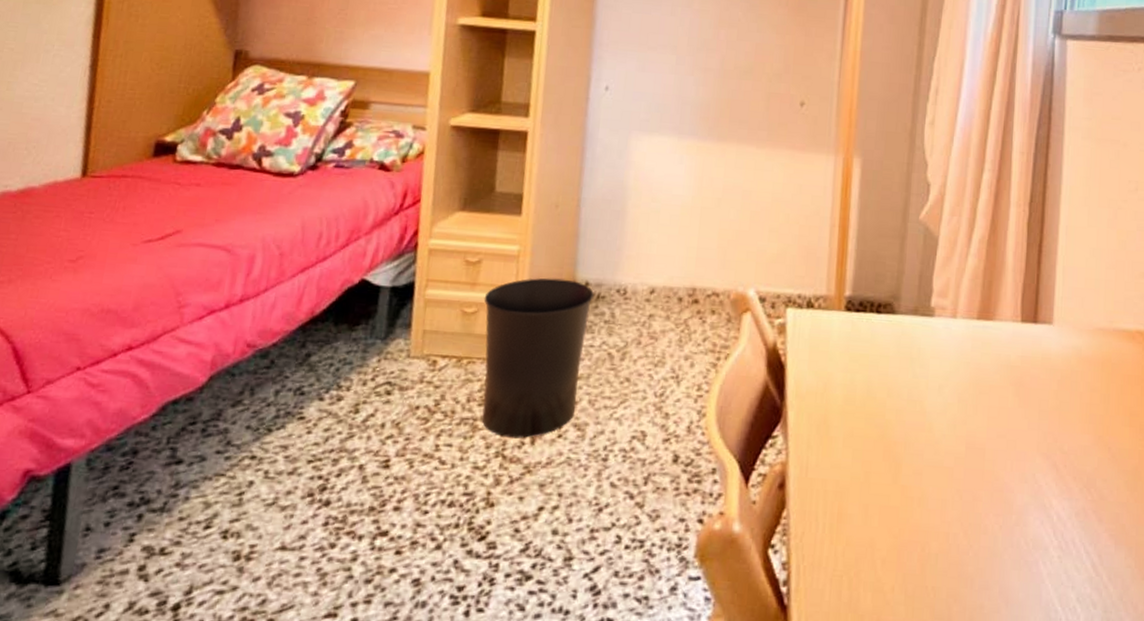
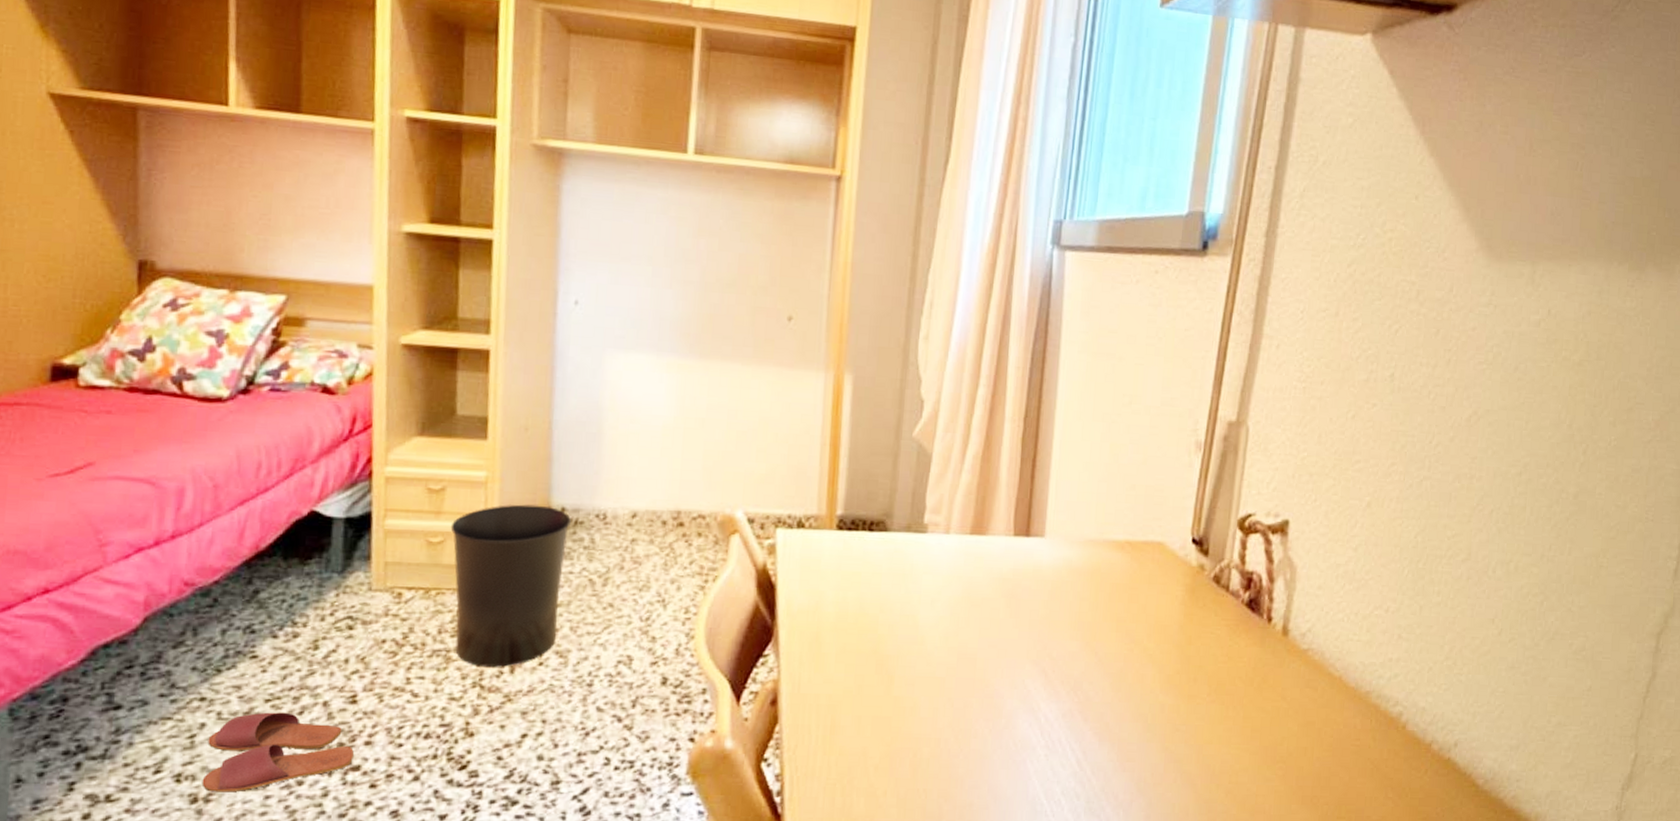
slippers: none [245,472,383,552] -> present [202,712,354,792]

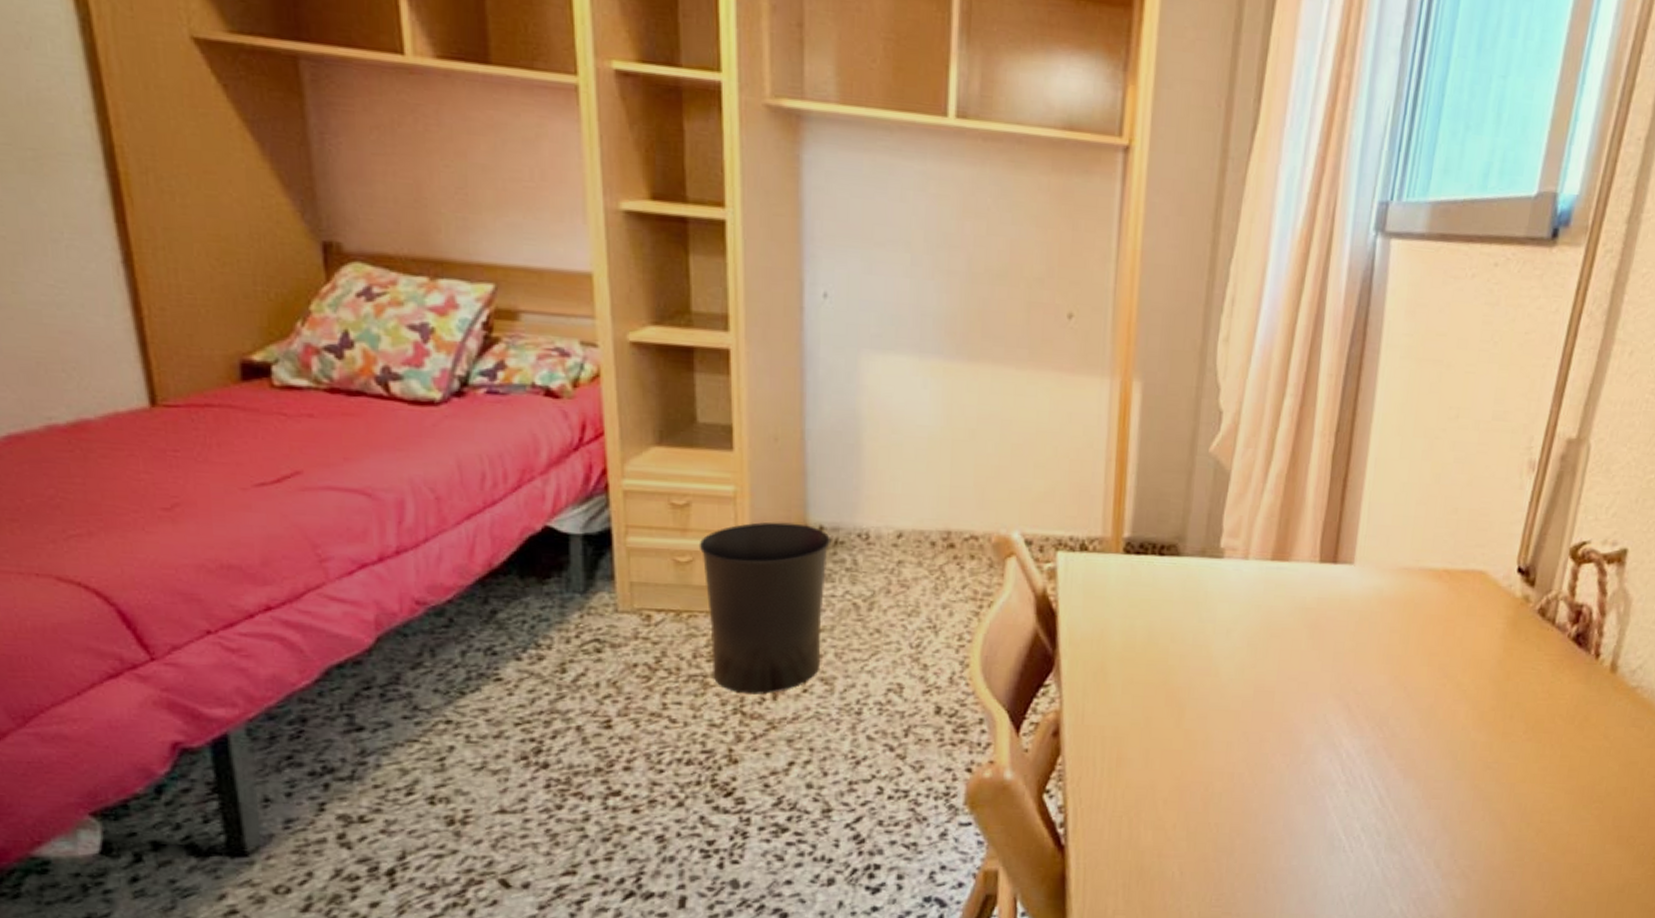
slippers: present [202,712,354,792] -> none [457,735,613,815]

